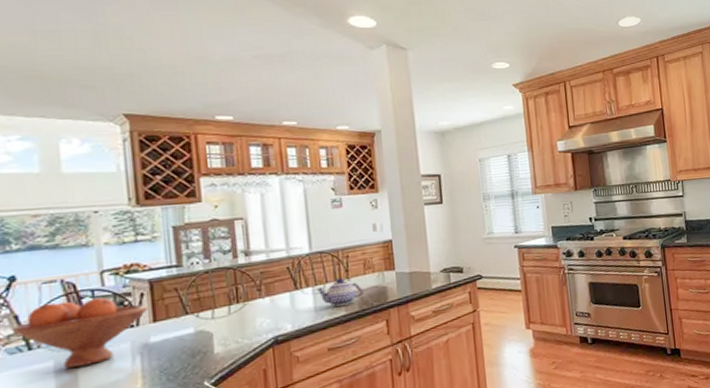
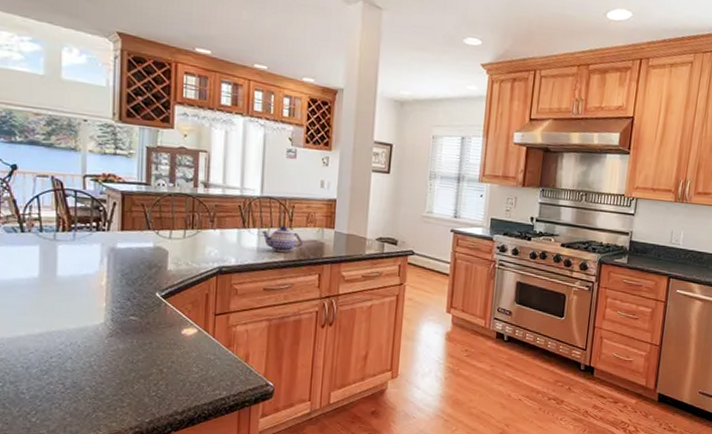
fruit bowl: present [11,297,148,368] -> none [10,194,118,256]

